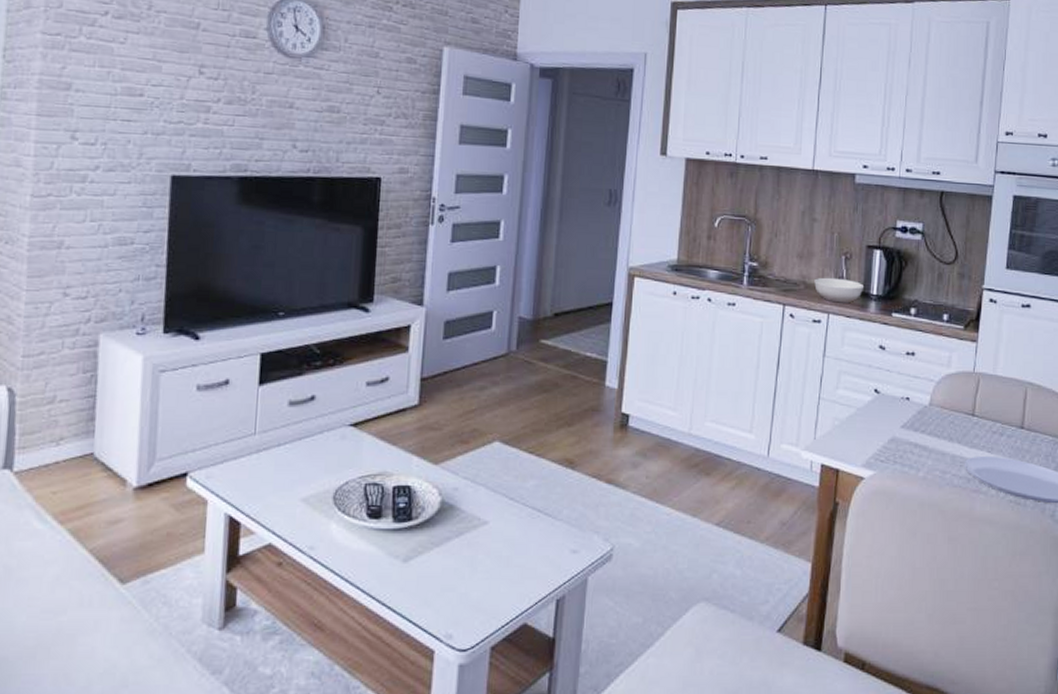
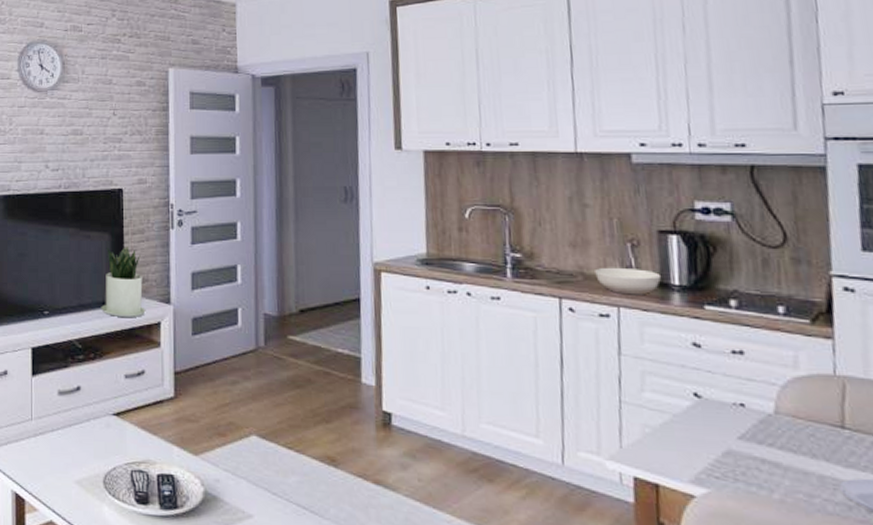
planter: none [345,242,396,321] -> present [101,247,146,318]

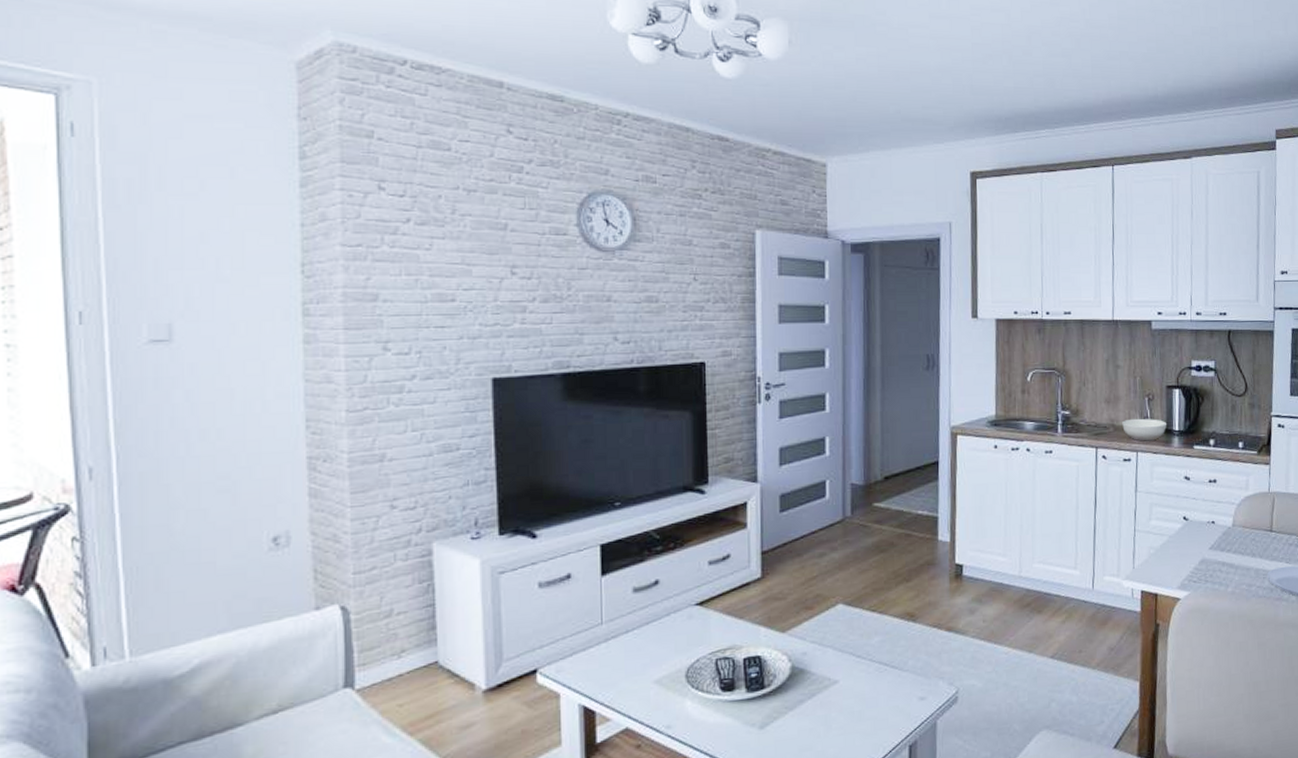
planter: present [101,247,146,318] -> none [681,425,731,502]

